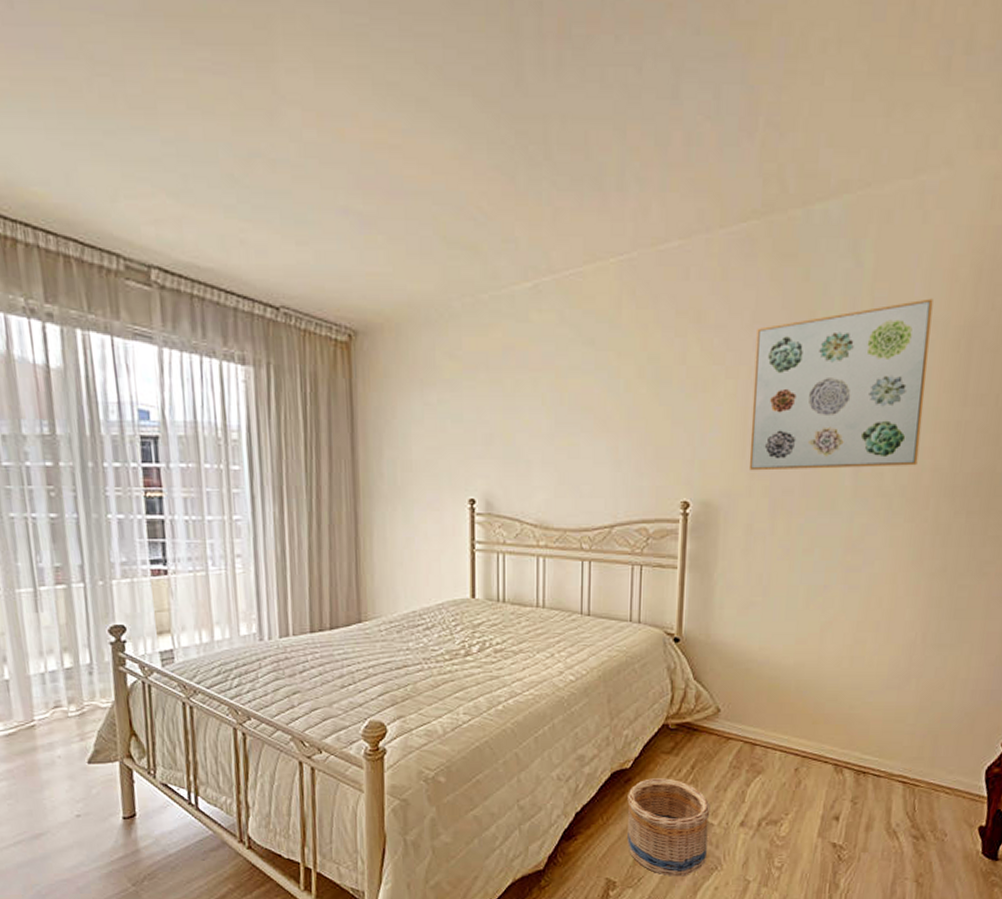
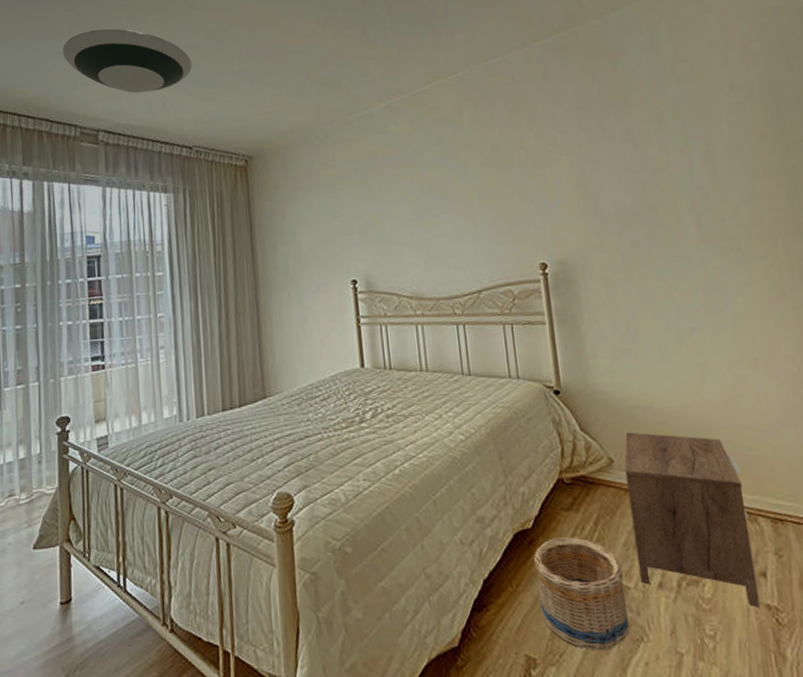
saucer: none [93,113,281,221] -> present [63,28,193,94]
nightstand: none [724,684,839,845] -> present [624,432,760,608]
wall art: present [748,298,934,471] -> none [580,69,755,230]

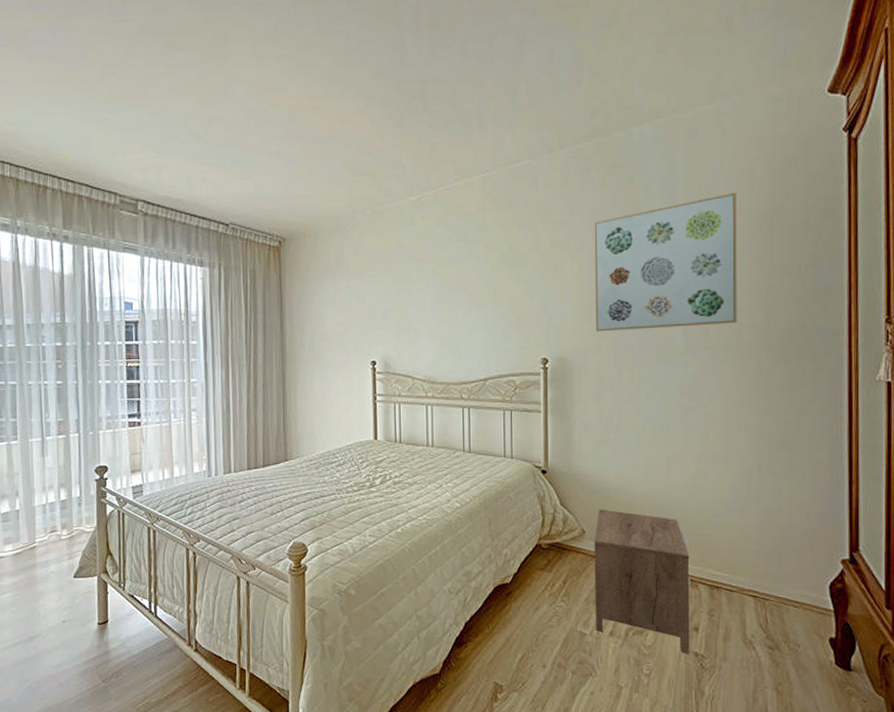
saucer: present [63,28,193,94] -> none [103,97,232,167]
basket: present [533,537,630,651] -> none [509,592,582,682]
wall art: none [580,69,755,230] -> present [594,192,738,332]

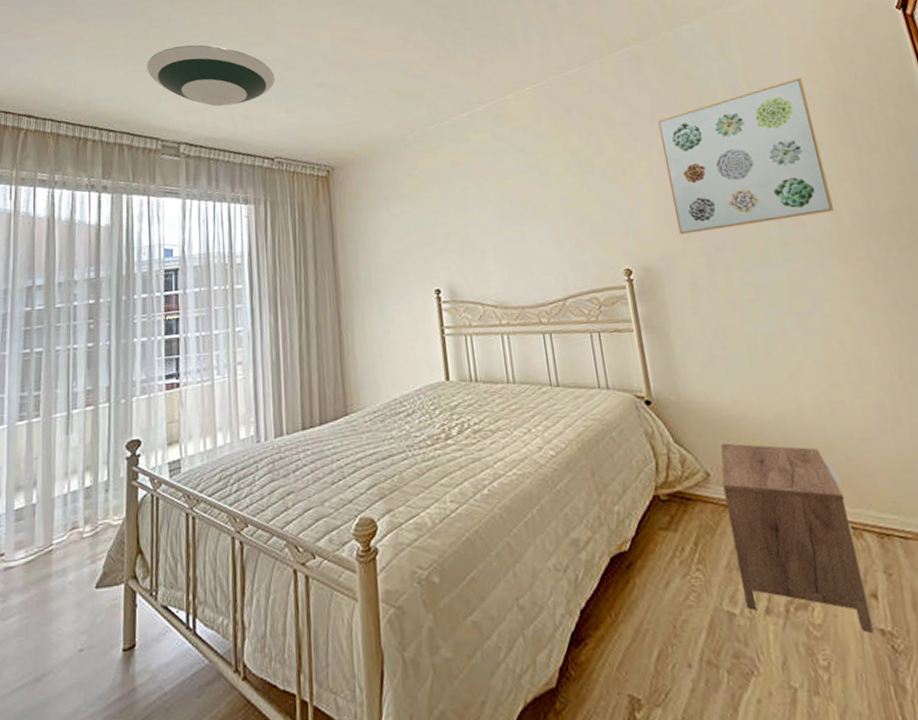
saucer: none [103,97,232,167] -> present [147,44,276,107]

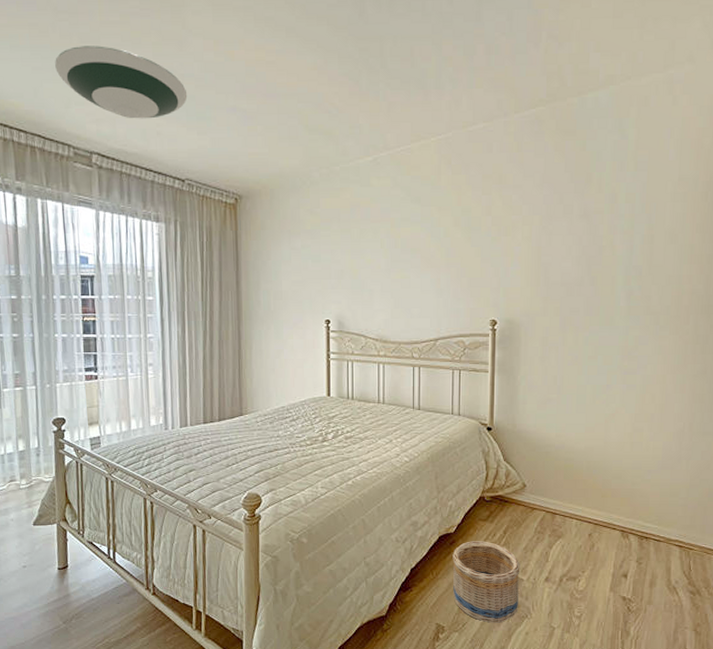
basket: none [632,559,739,688] -> present [452,541,520,623]
wall art: present [657,77,834,235] -> none [543,161,684,296]
nightstand: present [720,443,874,633] -> none [532,464,624,598]

